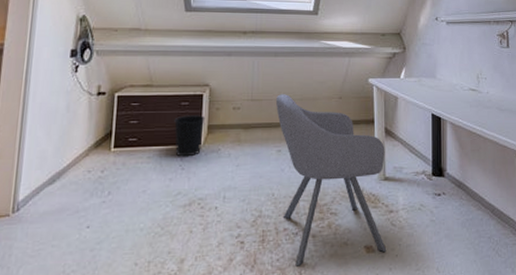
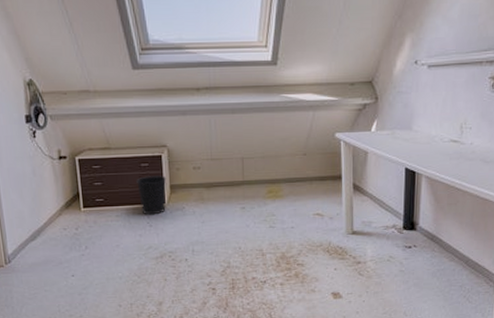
chair: present [275,94,387,267] -> none [236,152,354,309]

